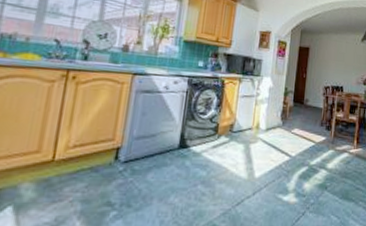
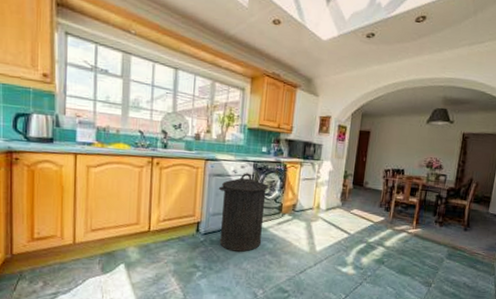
trash can: none [142,89,205,182] -> present [218,173,269,252]

